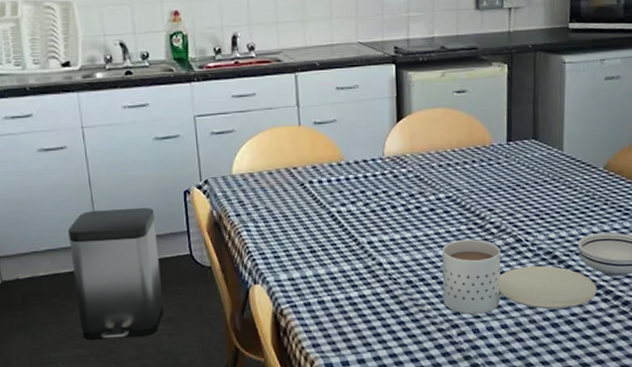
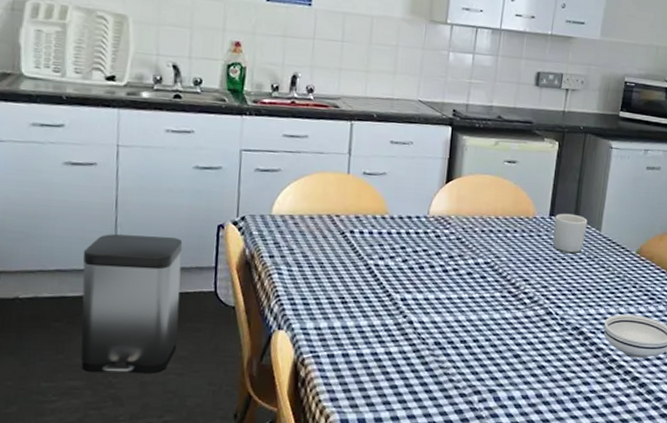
mug: present [441,239,501,315] -> none [468,306,531,382]
plate: present [498,265,597,310] -> none [523,339,617,385]
mug: none [513,136,548,177] -> present [552,213,588,253]

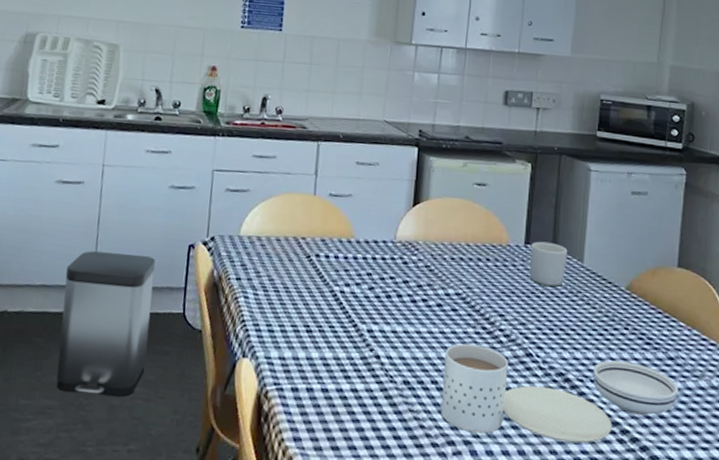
mug: none [468,306,531,382] -> present [440,343,509,434]
plate: none [523,339,617,385] -> present [502,385,612,444]

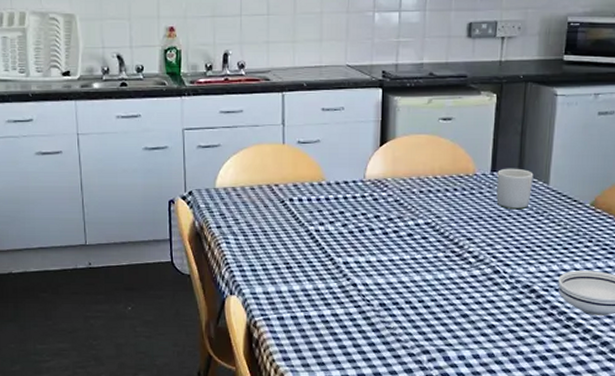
pedal bin: present [56,251,156,397] -> none [58,214,144,336]
mug: present [440,343,509,434] -> none [415,266,478,342]
plate: present [502,385,612,444] -> none [472,298,575,344]

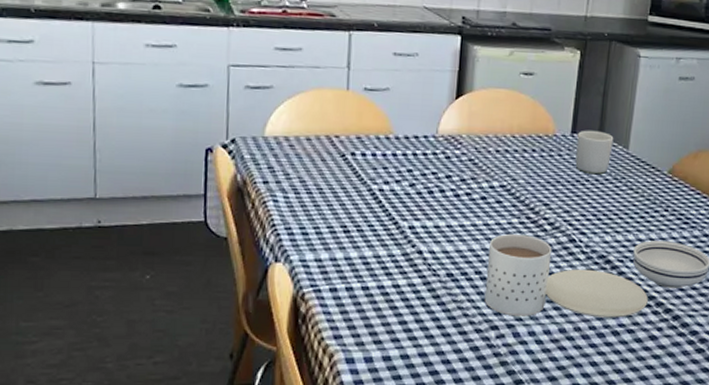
mug: none [415,266,478,342] -> present [484,233,552,317]
plate: none [472,298,575,344] -> present [545,269,648,318]

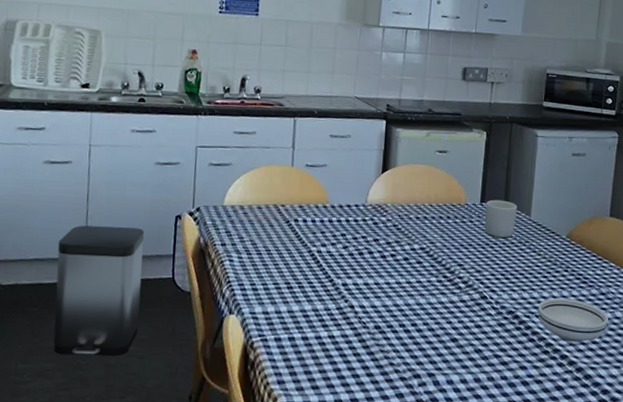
pedal bin: none [59,160,168,311] -> present [53,225,145,356]
mug: present [484,233,552,317] -> none [408,290,467,366]
plate: present [545,269,648,318] -> none [461,323,553,369]

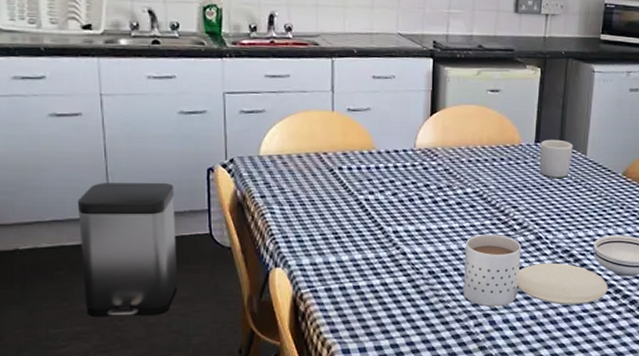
mug: none [408,290,467,366] -> present [463,234,522,307]
plate: none [461,323,553,369] -> present [516,262,608,305]

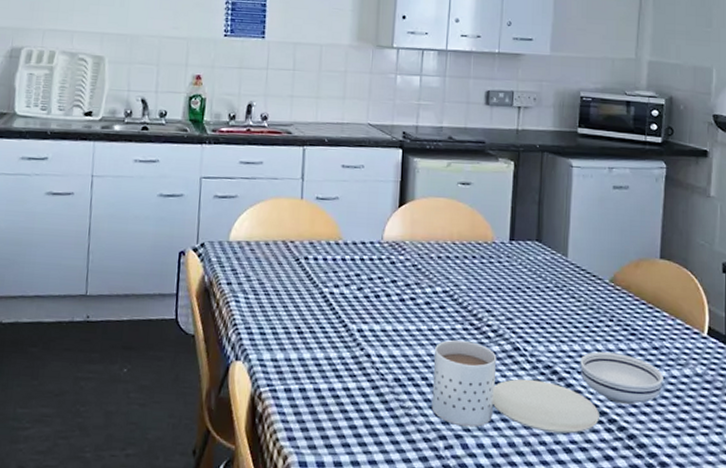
pedal bin: present [77,183,178,317] -> none [52,260,147,403]
mug: present [539,139,573,178] -> none [515,237,552,281]

